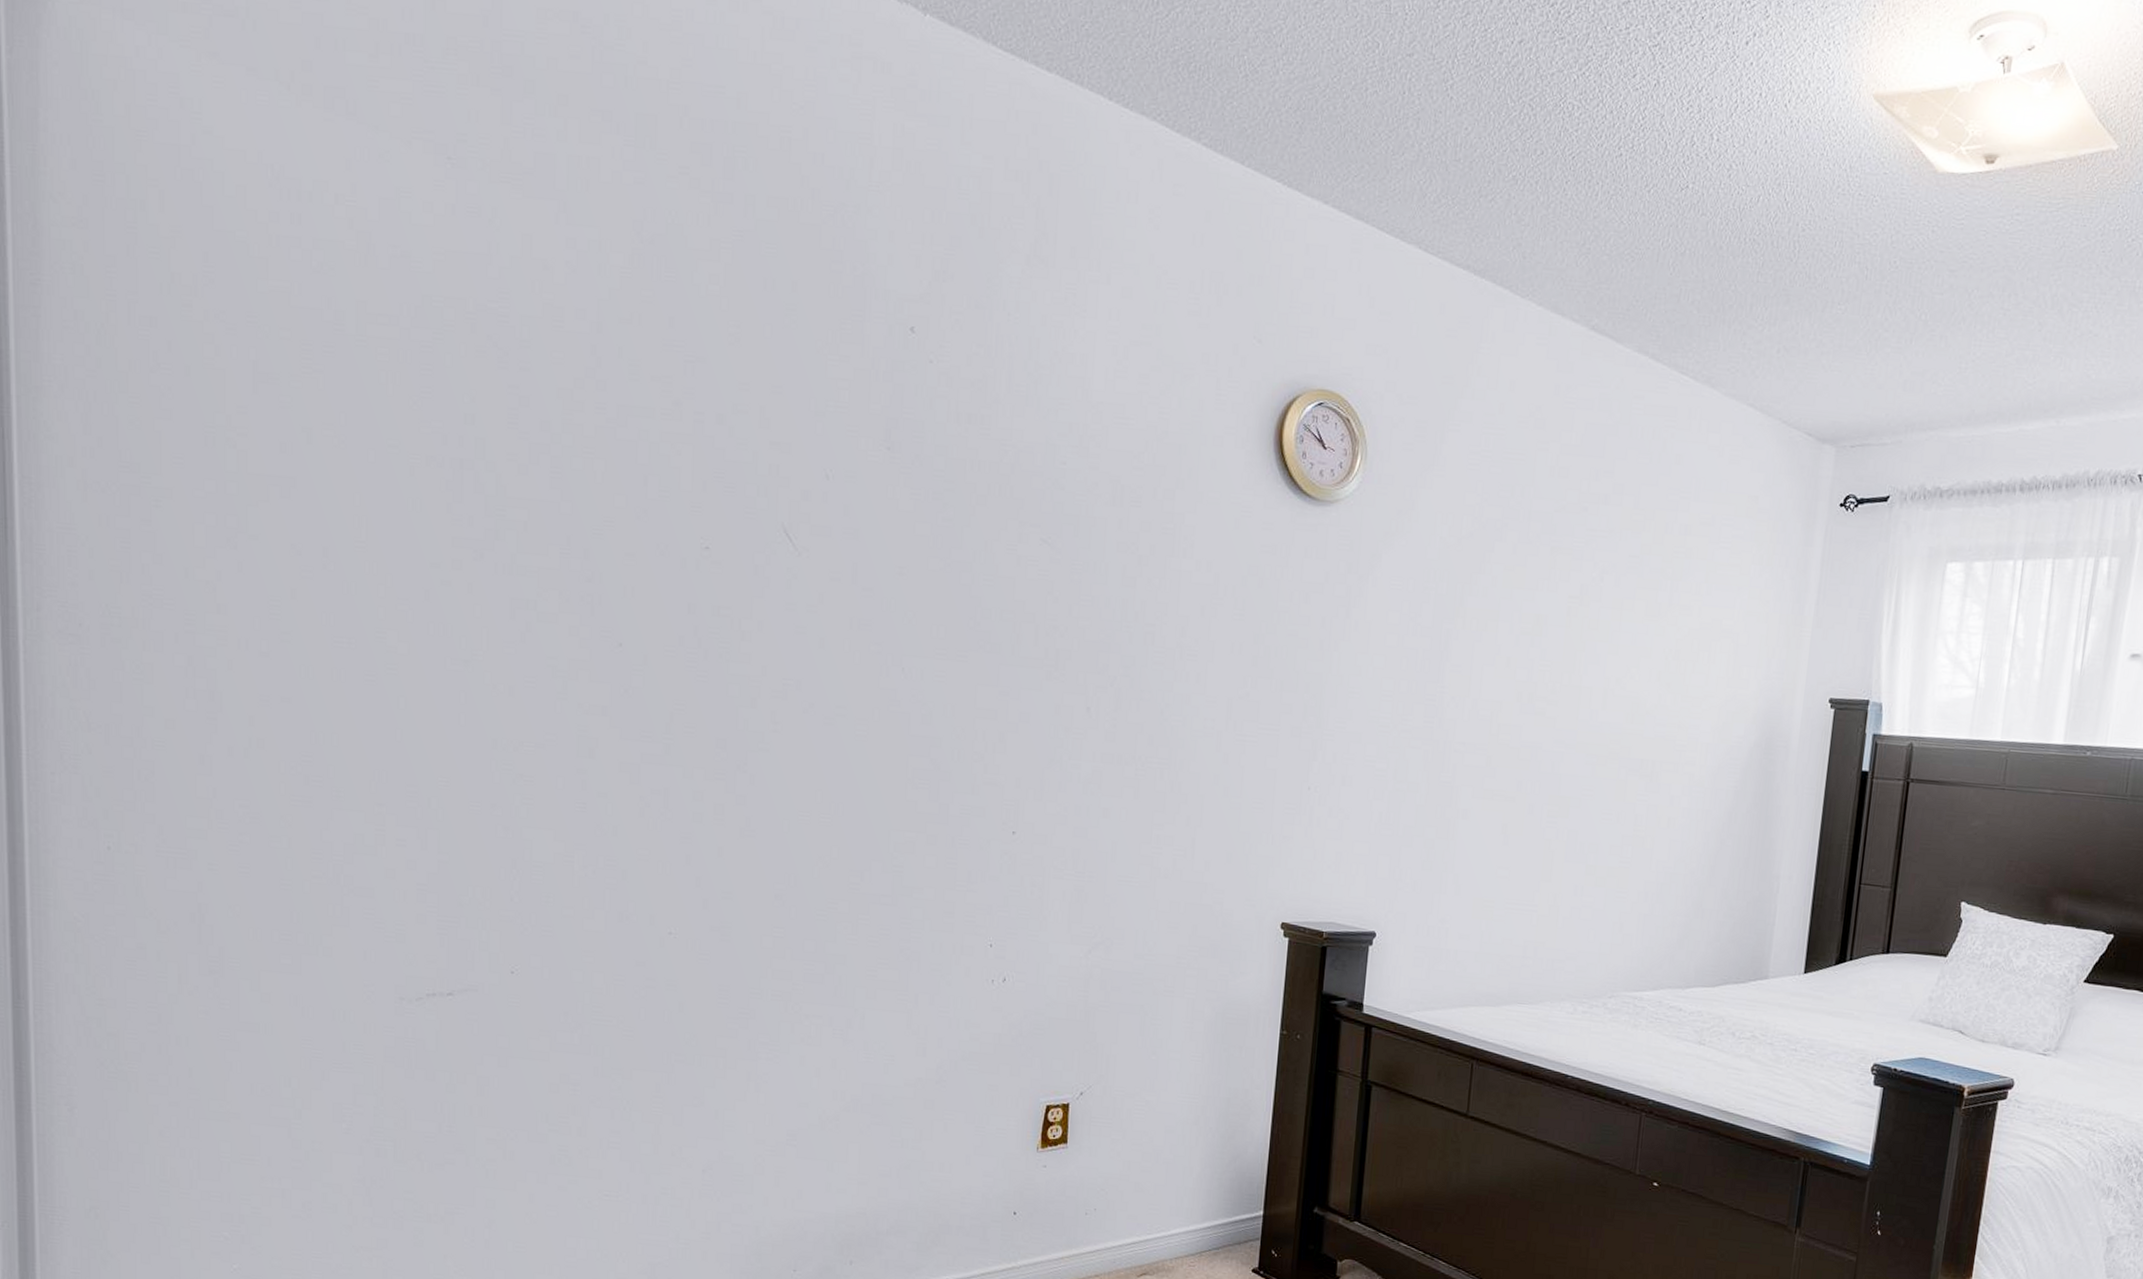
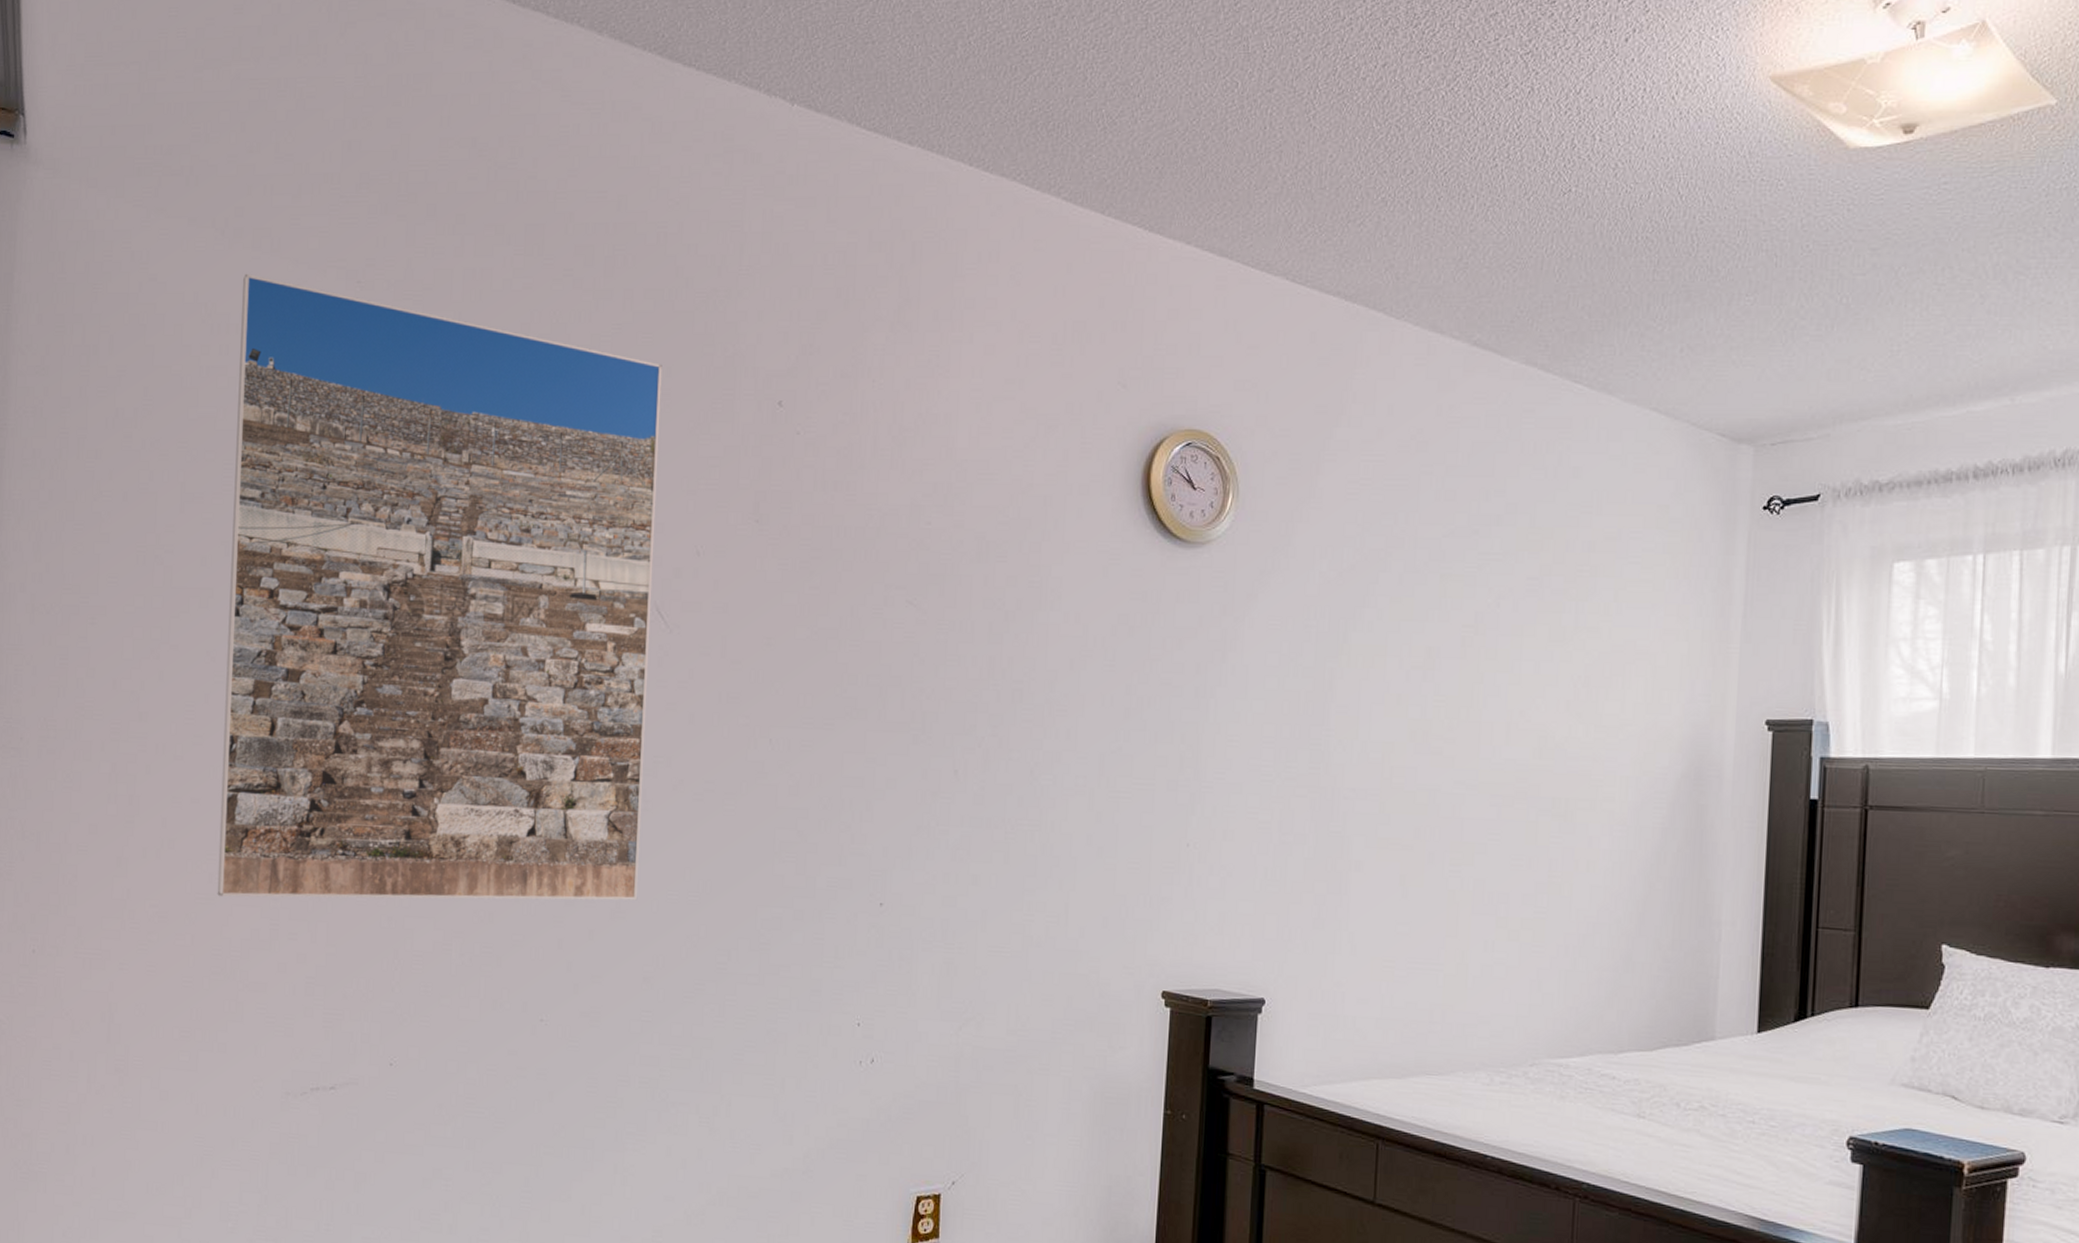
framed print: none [314,135,788,820] -> present [217,273,662,901]

